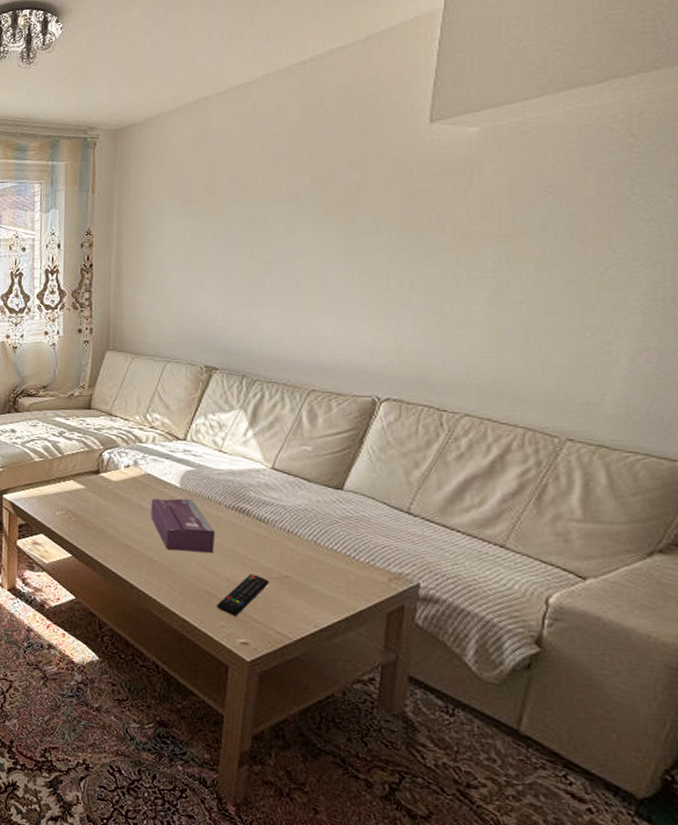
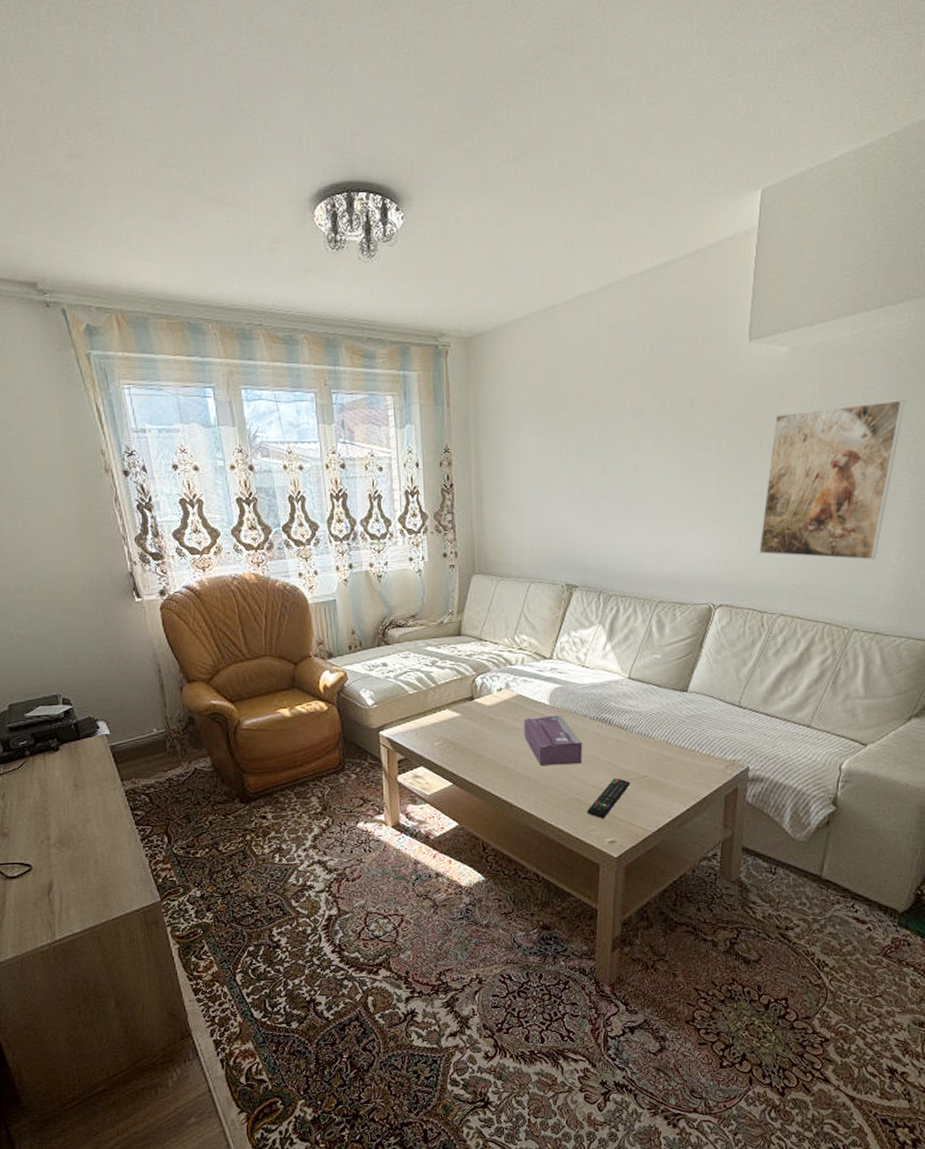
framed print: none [437,179,641,361] -> present [758,399,906,561]

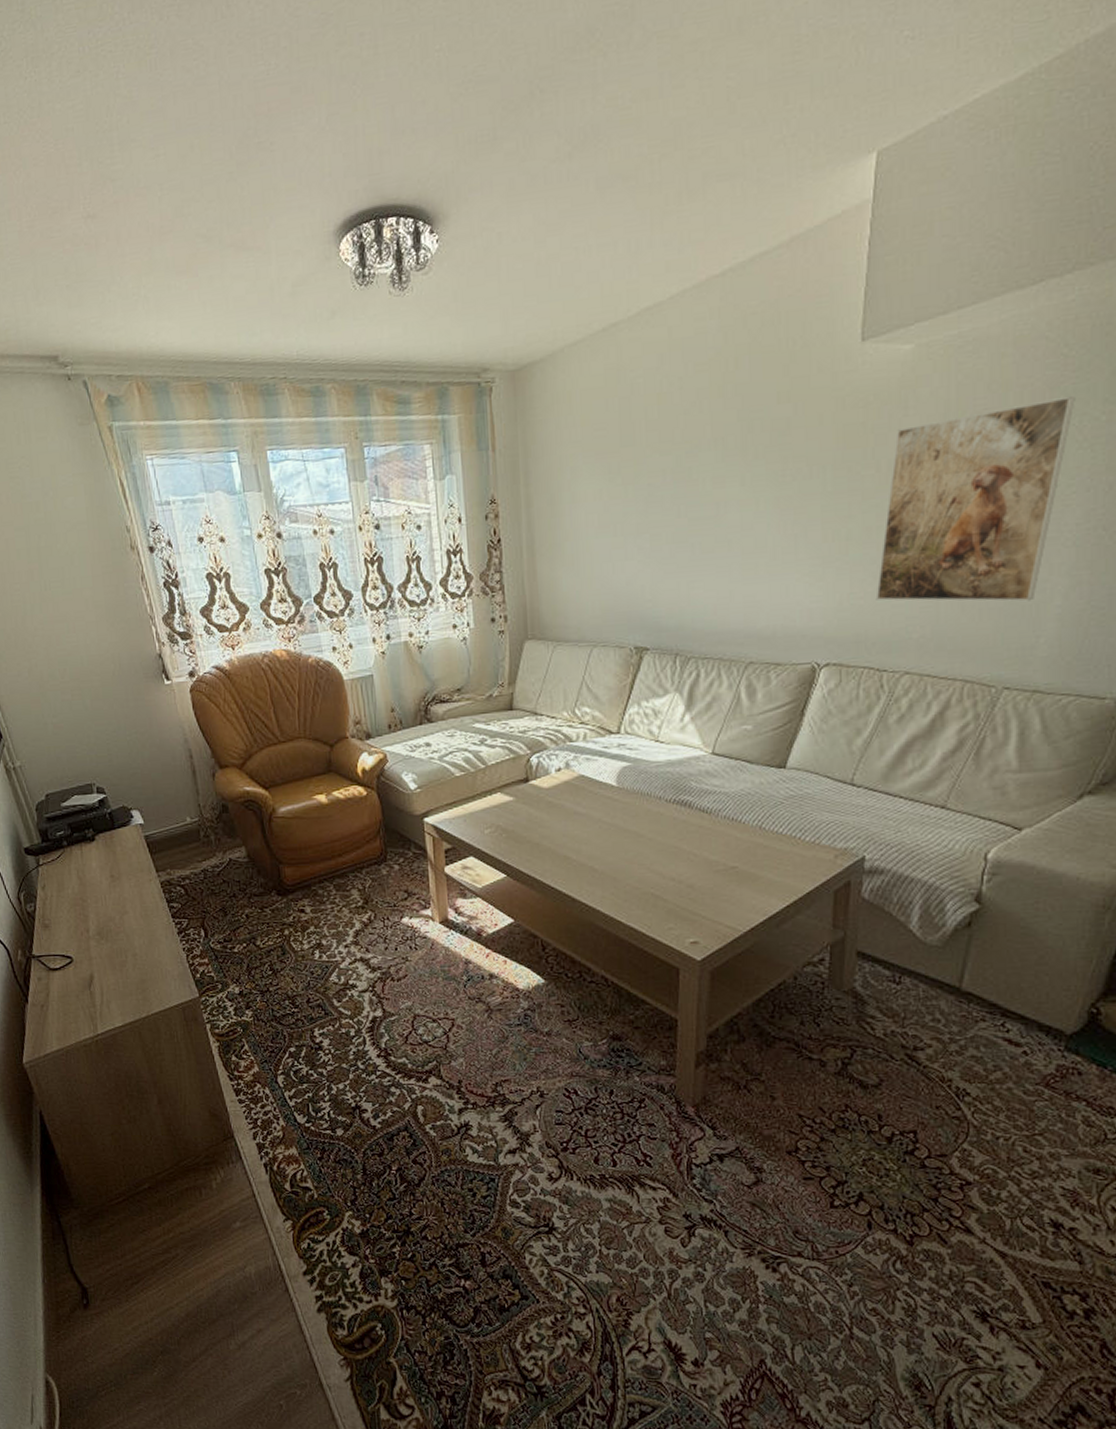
tissue box: present [524,715,582,765] -> none [587,798,657,855]
remote control: present [587,778,631,819] -> none [664,869,716,916]

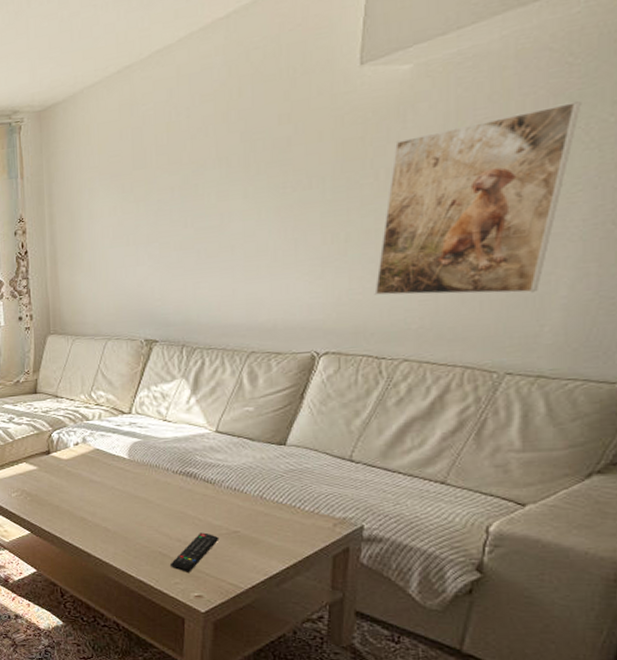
remote control: none [664,869,716,916] -> present [171,532,220,572]

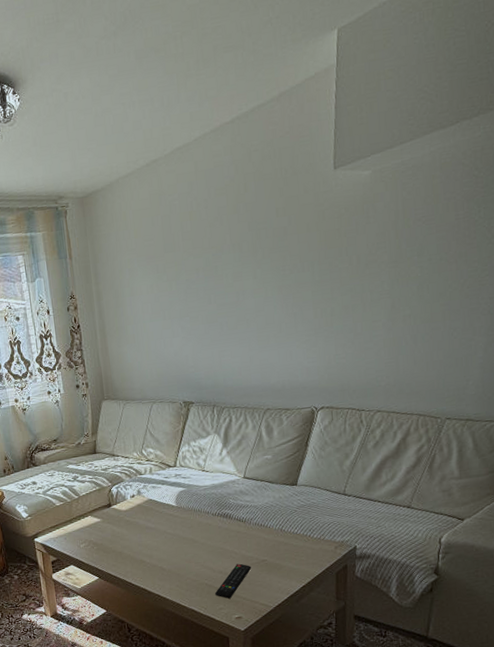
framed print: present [374,100,582,296] -> none [354,205,485,359]

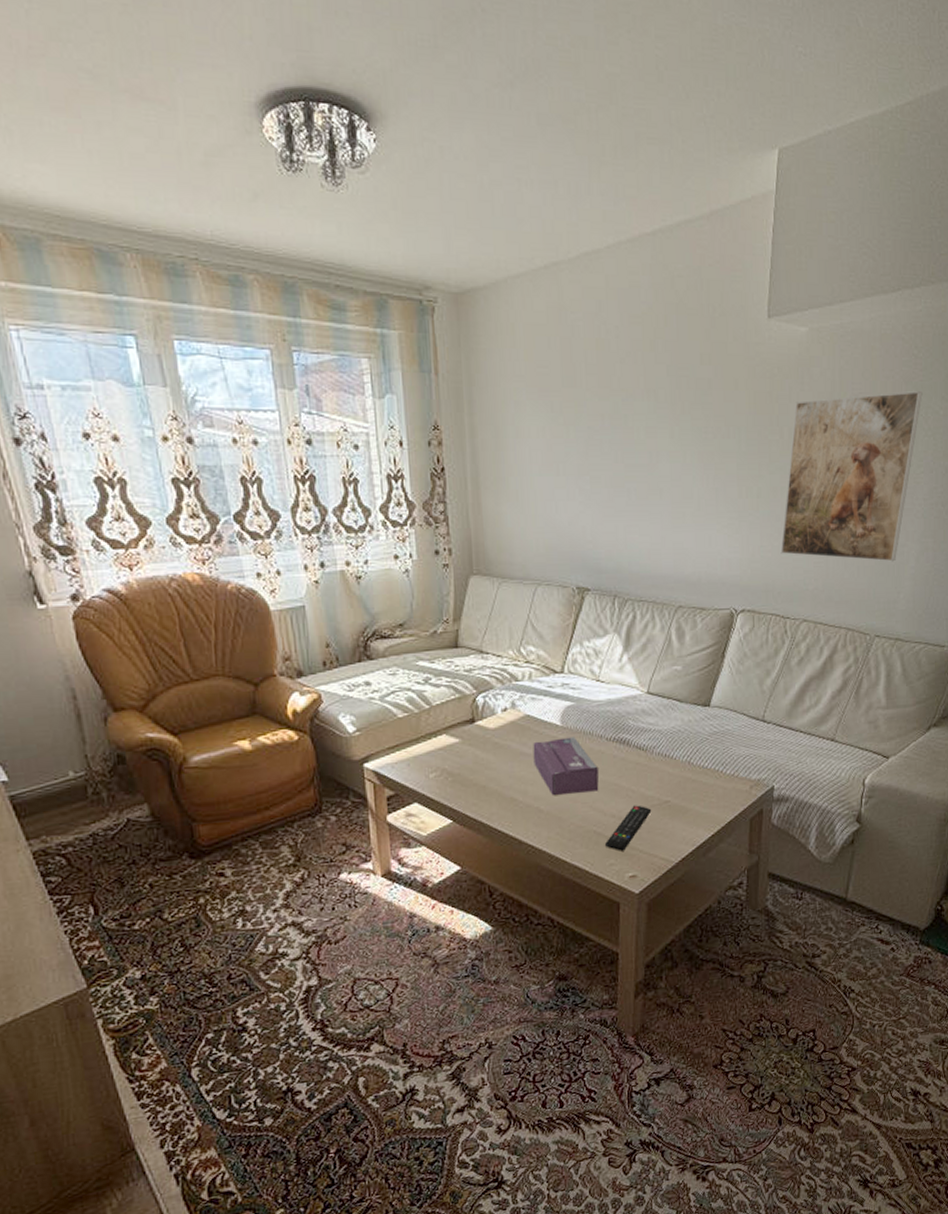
tissue box: none [155,514,208,558] -> present [533,737,599,795]
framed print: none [354,205,485,359] -> present [780,390,923,562]

